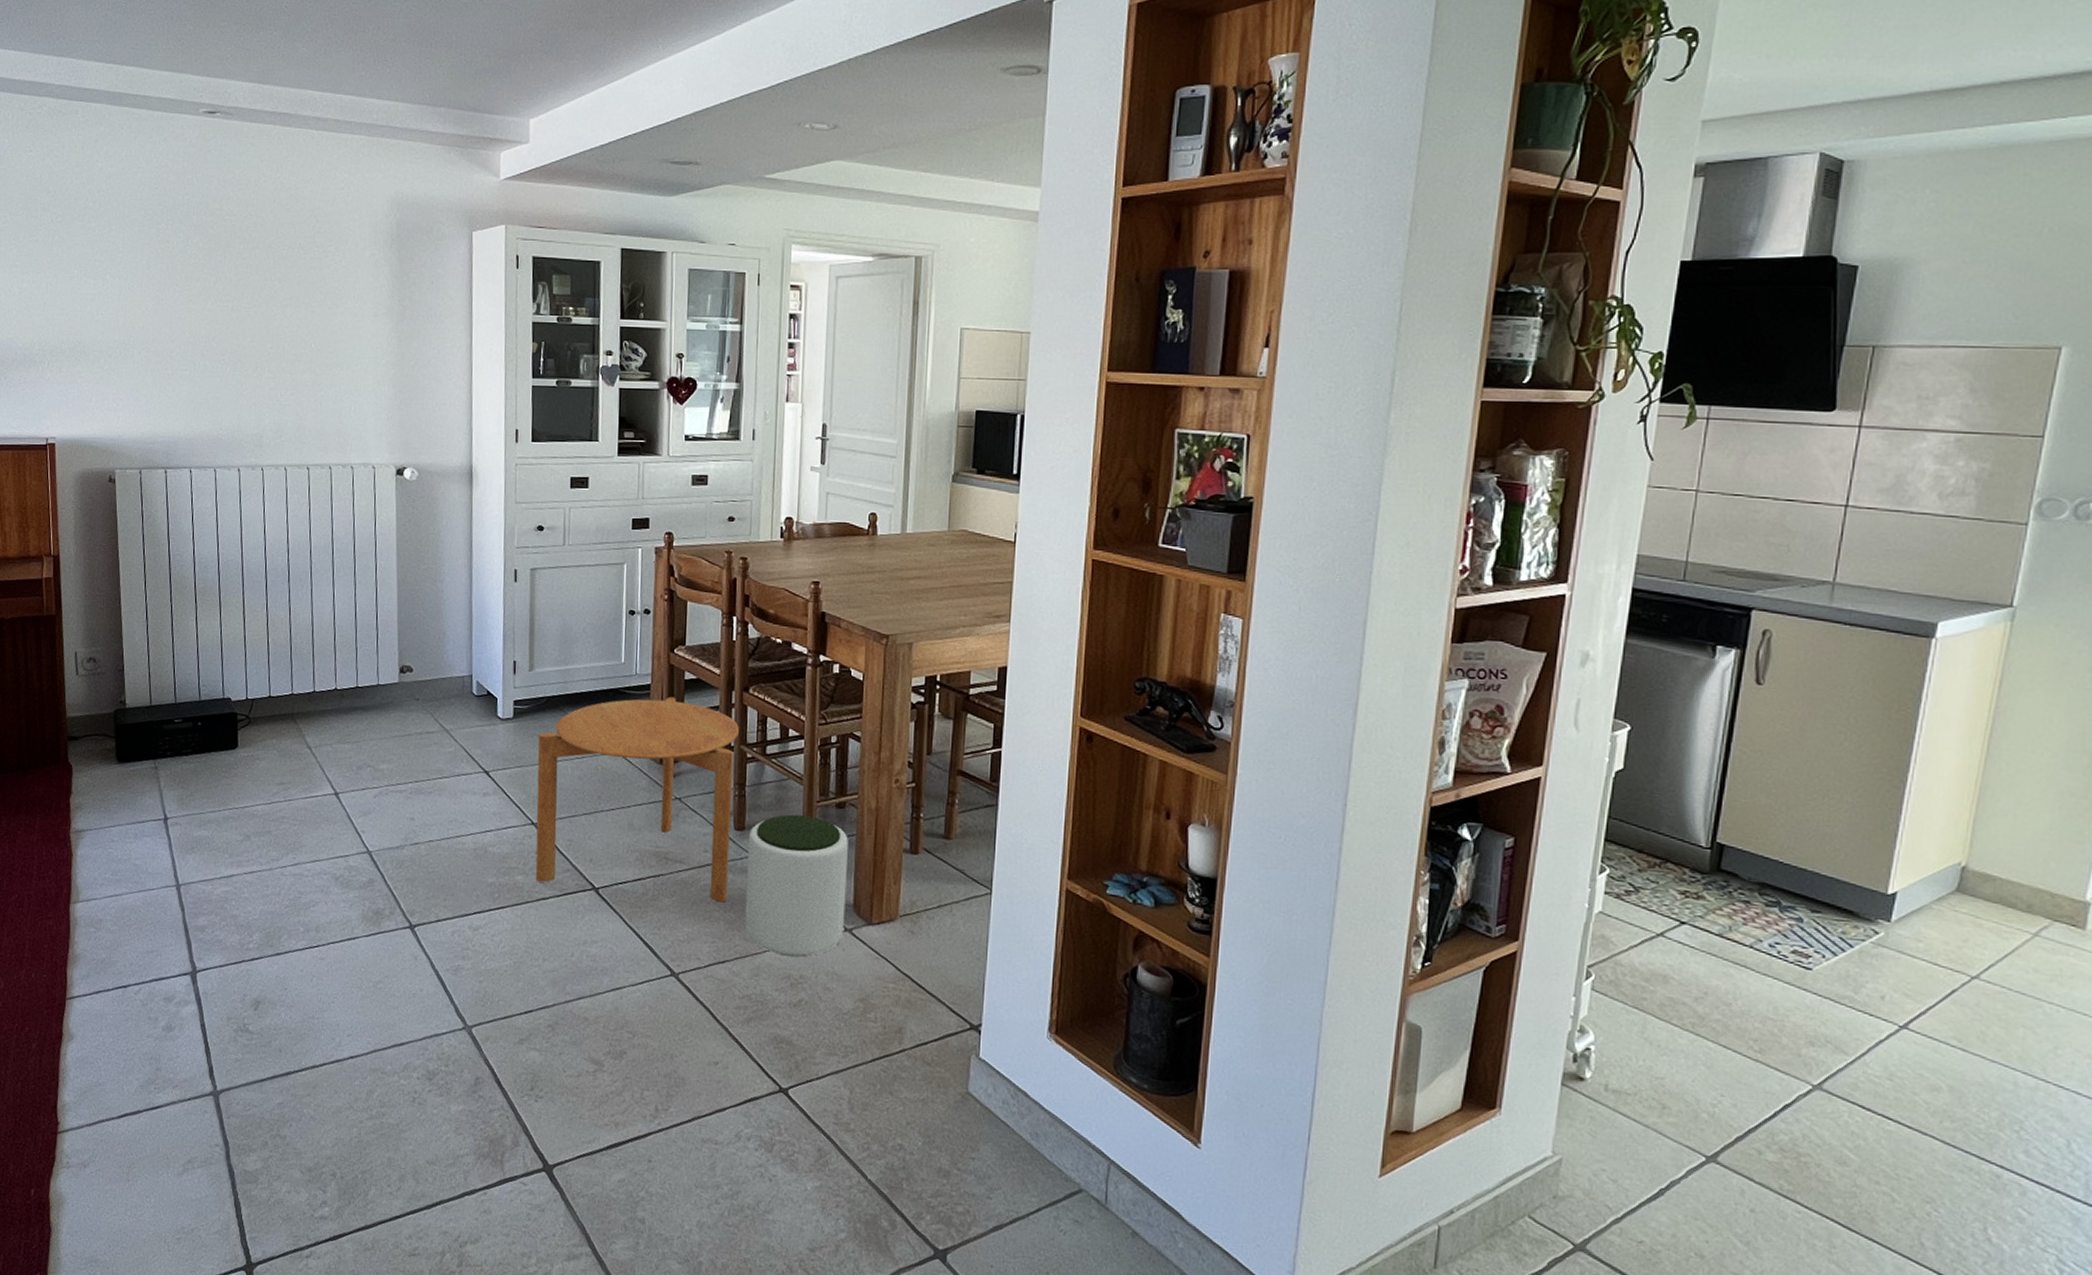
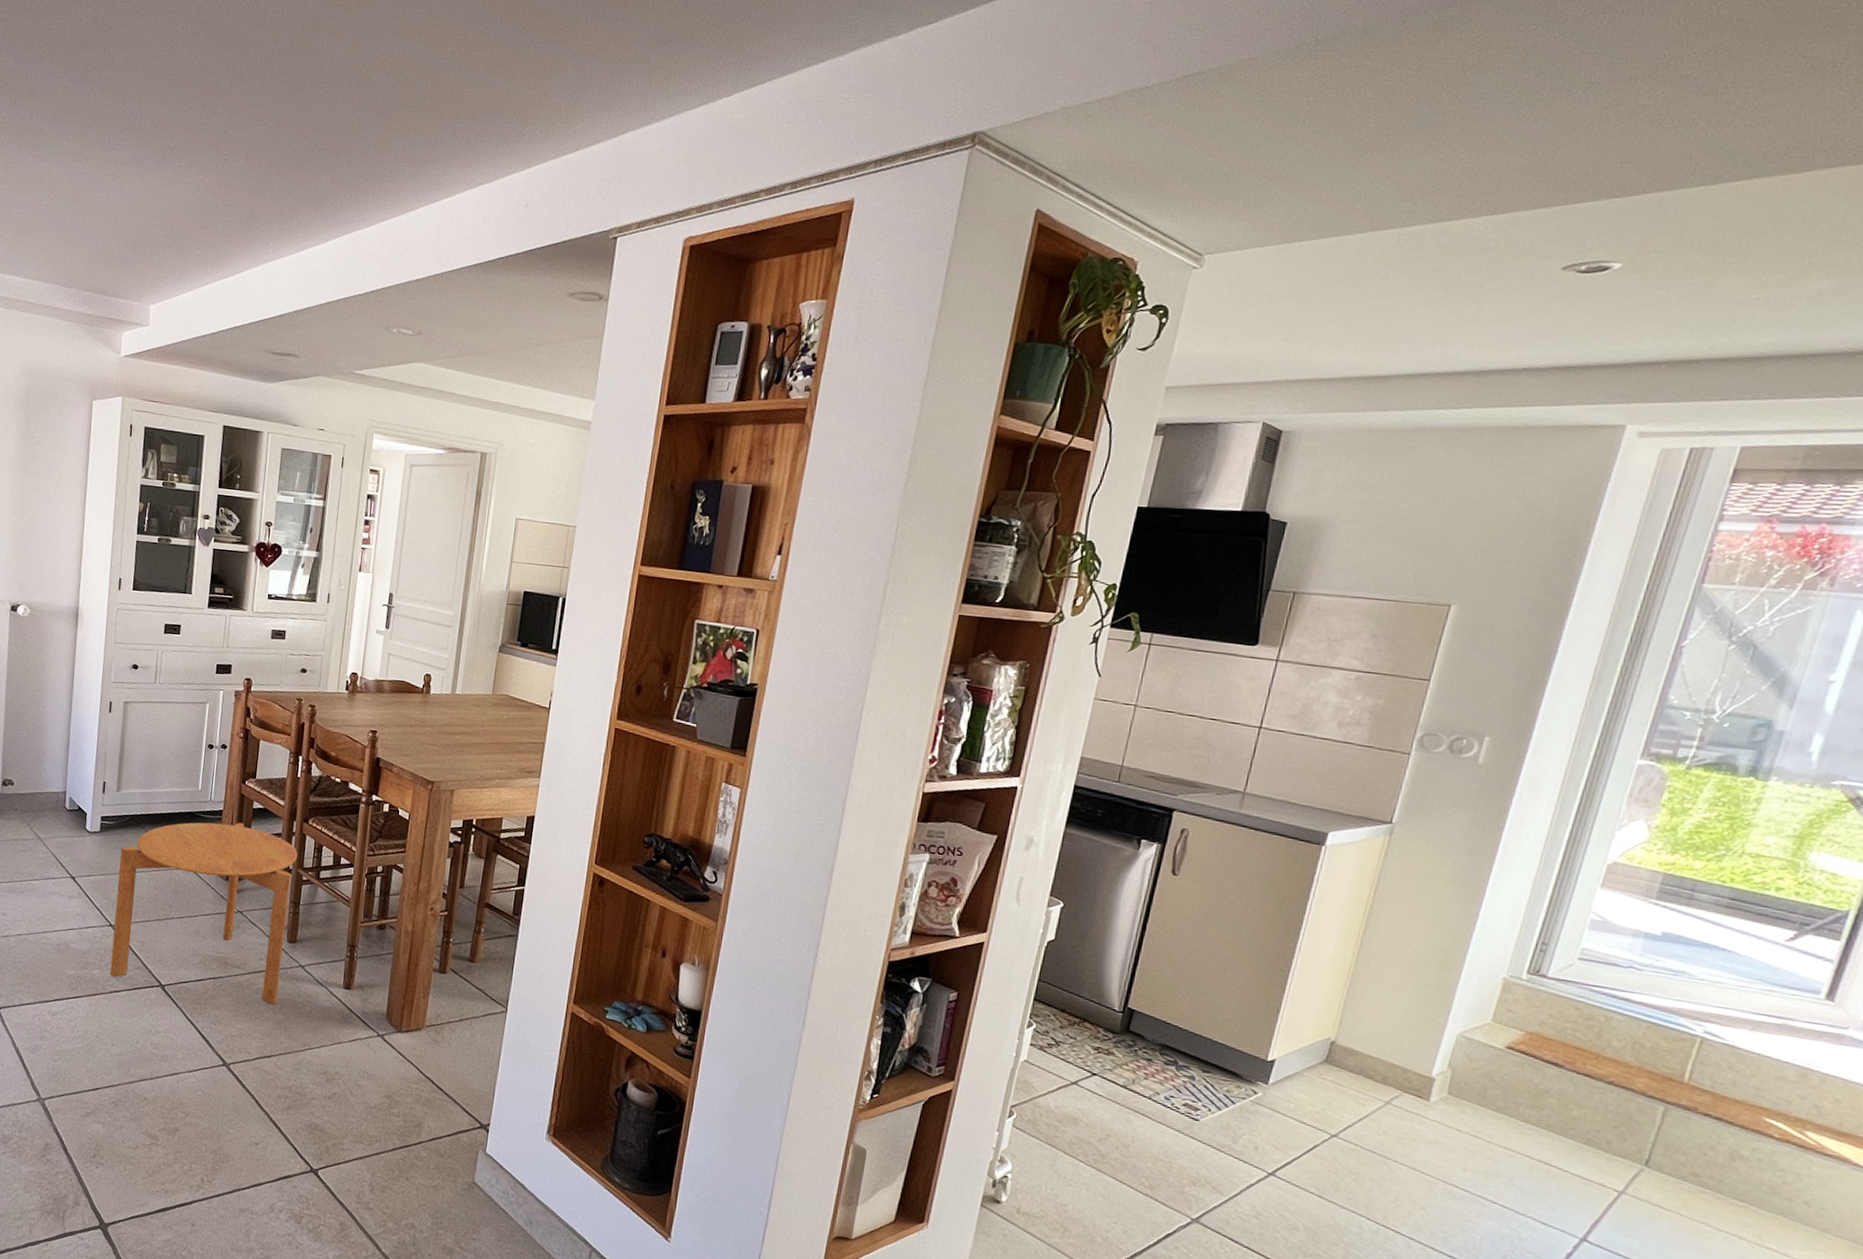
plant pot: present [744,814,848,957] -> none [290,932,386,1056]

